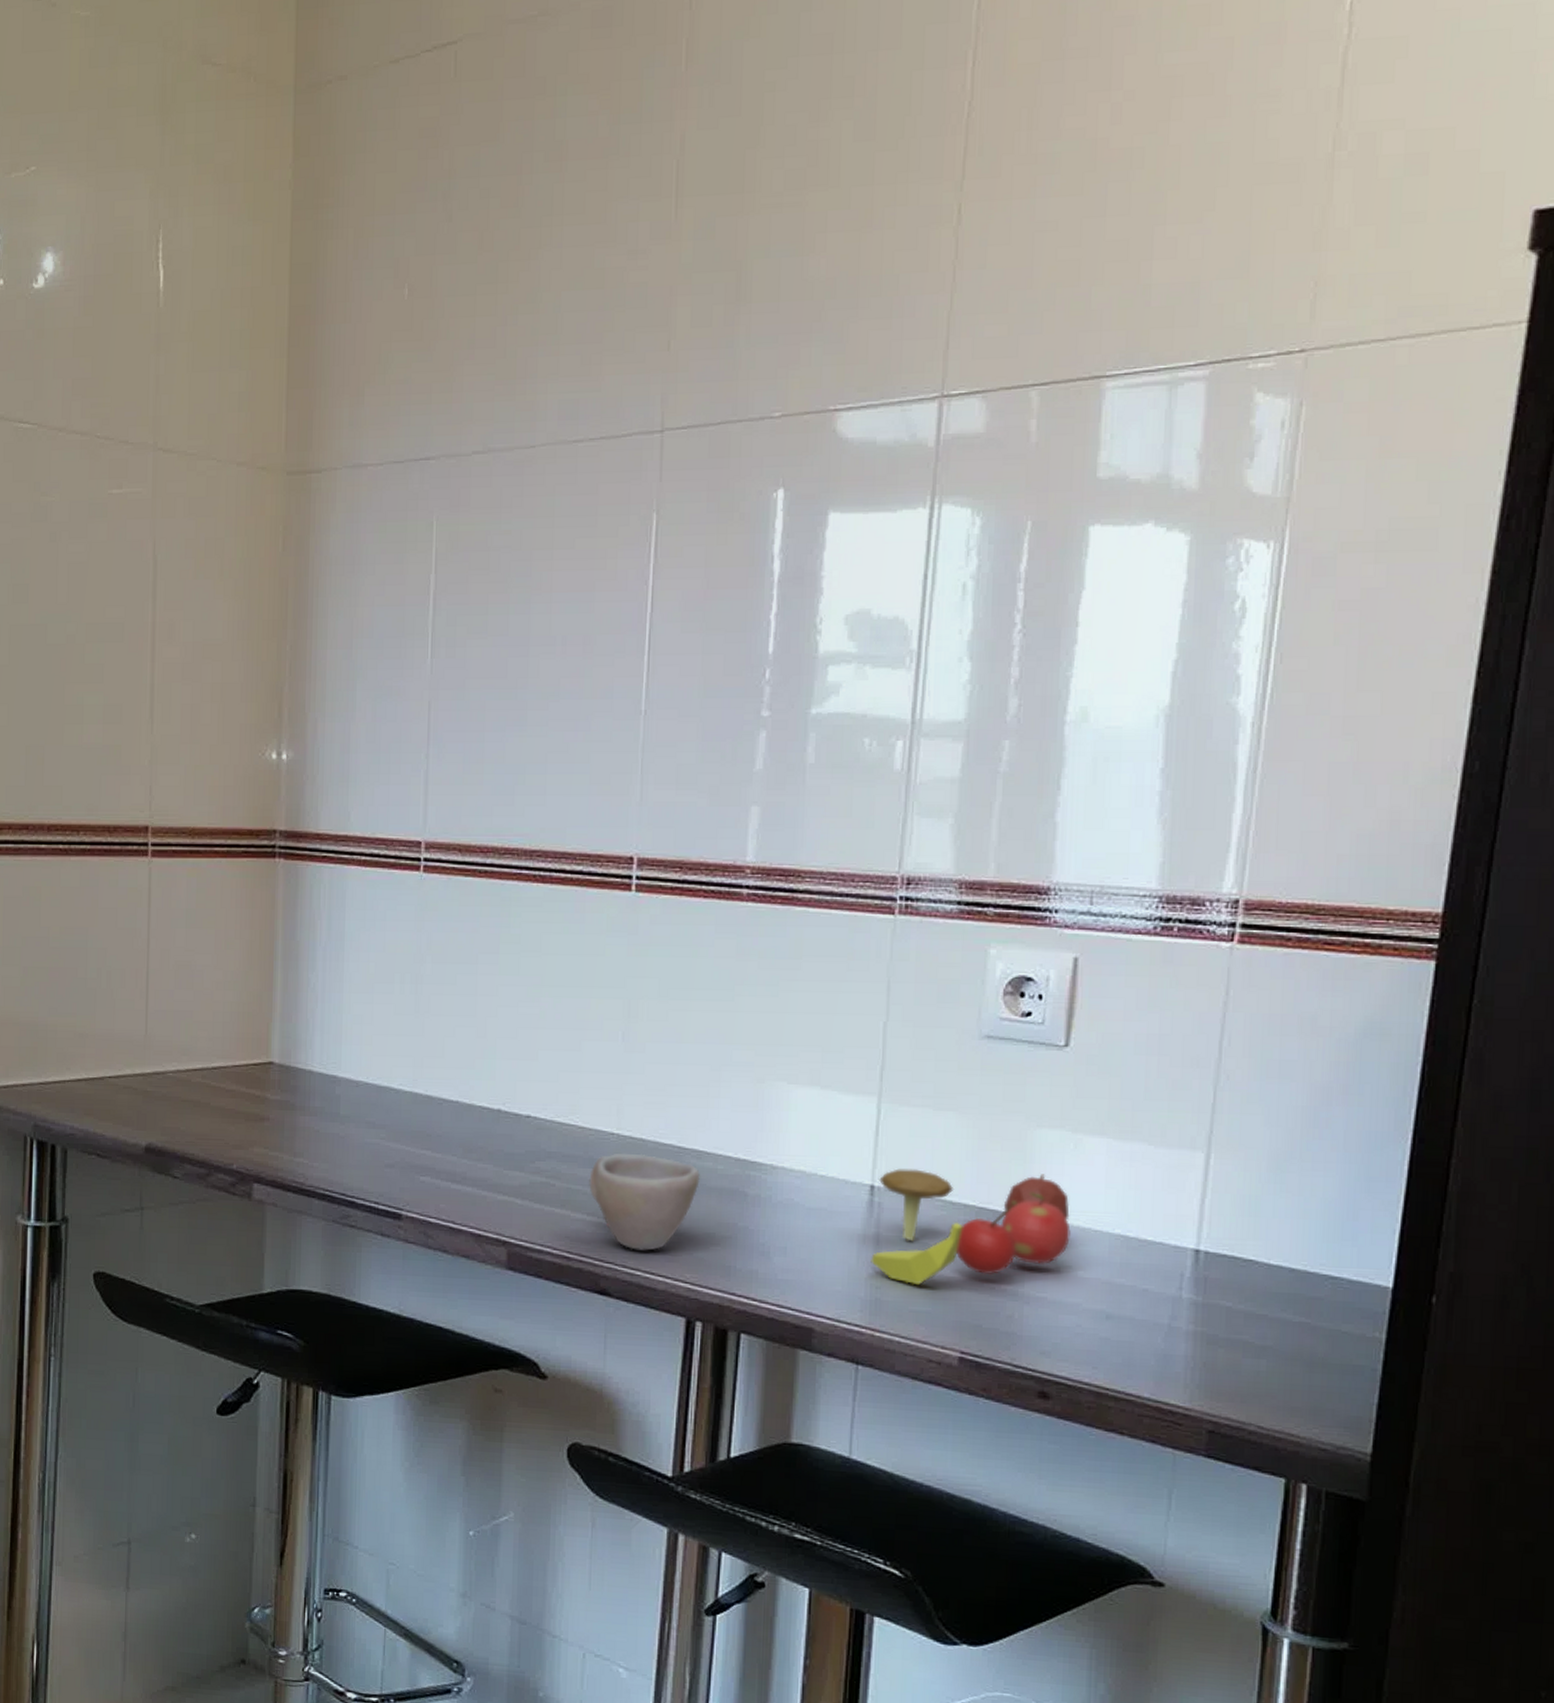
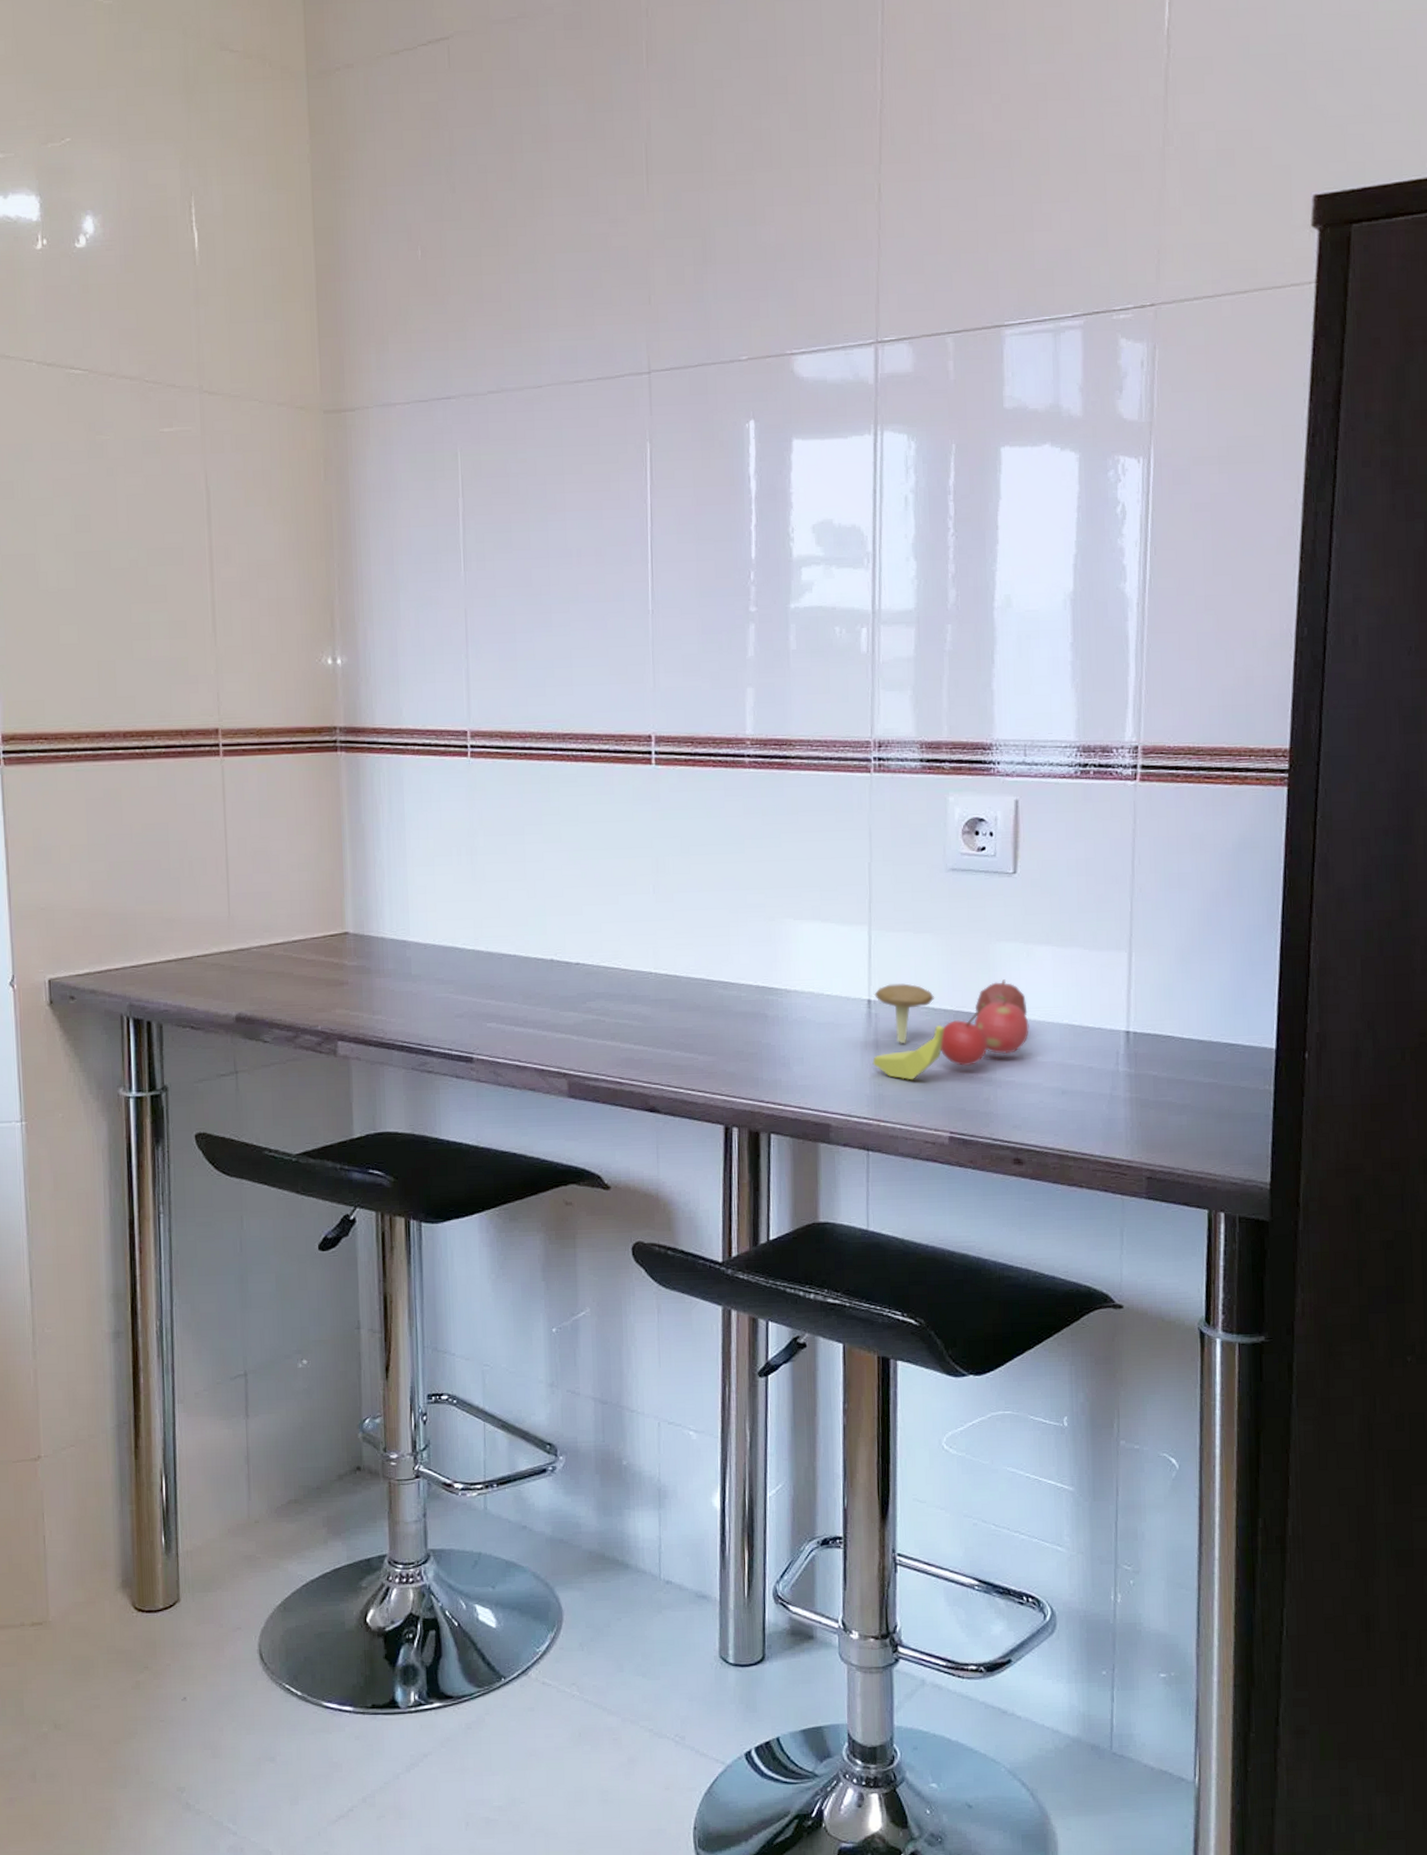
cup: present [589,1152,701,1251] -> none [634,988,728,1071]

